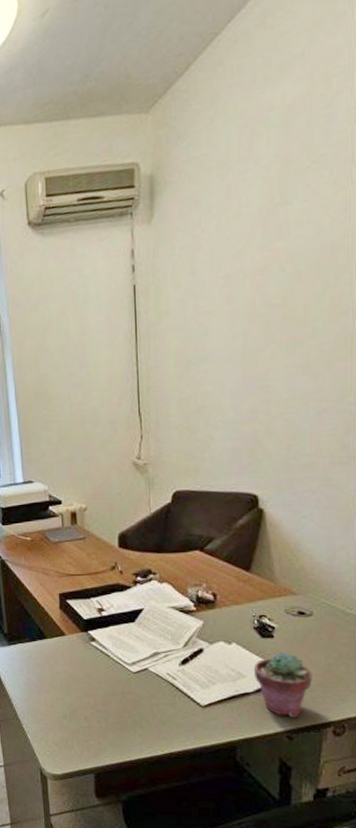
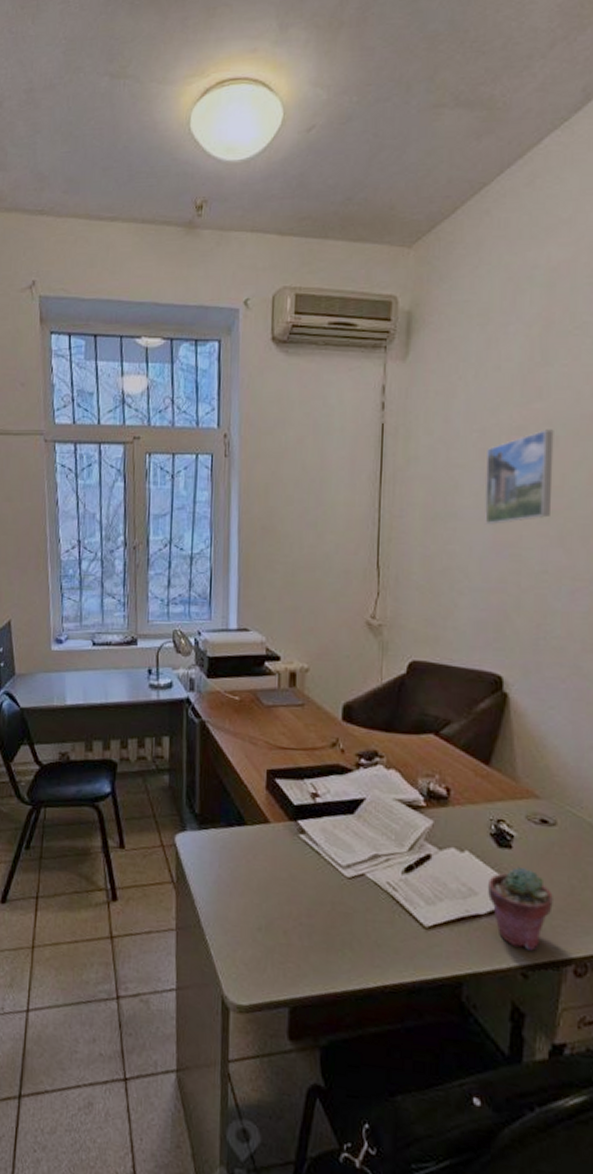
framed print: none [232,265,297,363] -> present [484,429,554,525]

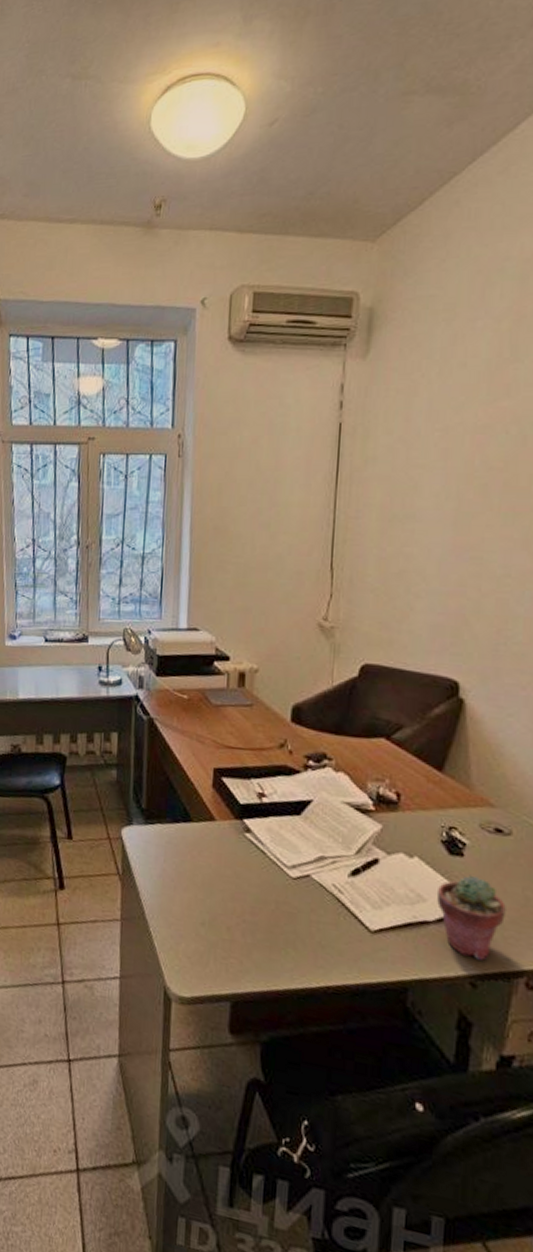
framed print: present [484,429,554,525] -> none [444,428,522,527]

